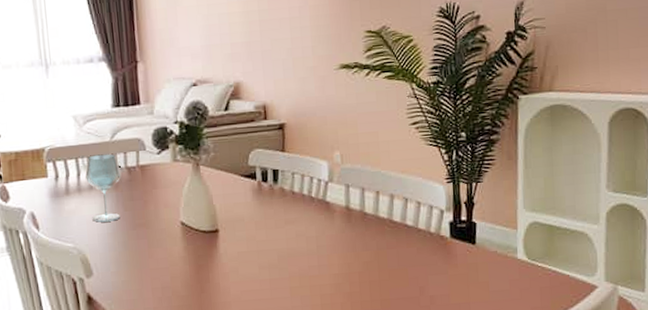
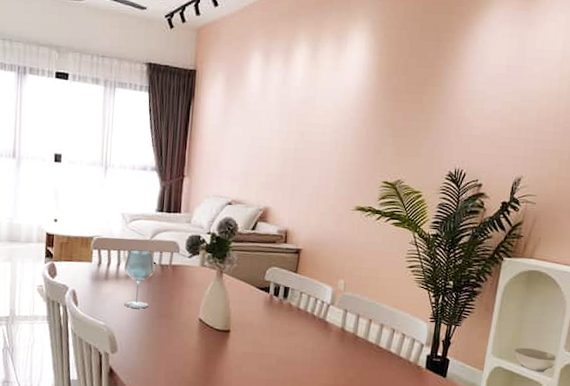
bowl: none [549,194,601,220] -> present [514,347,558,371]

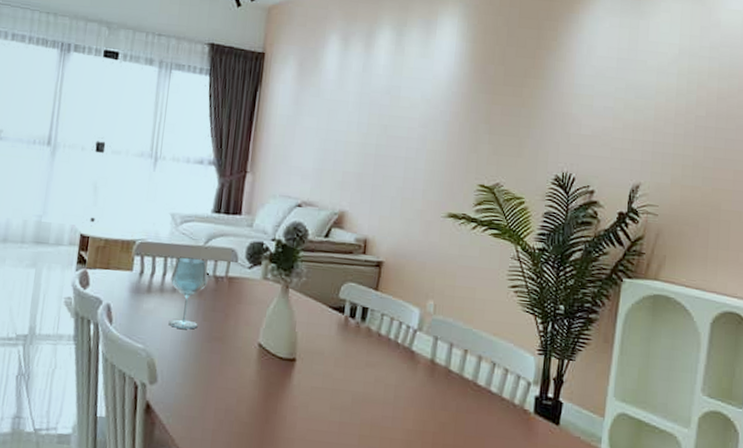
bowl: present [514,347,558,371] -> none [641,389,694,420]

